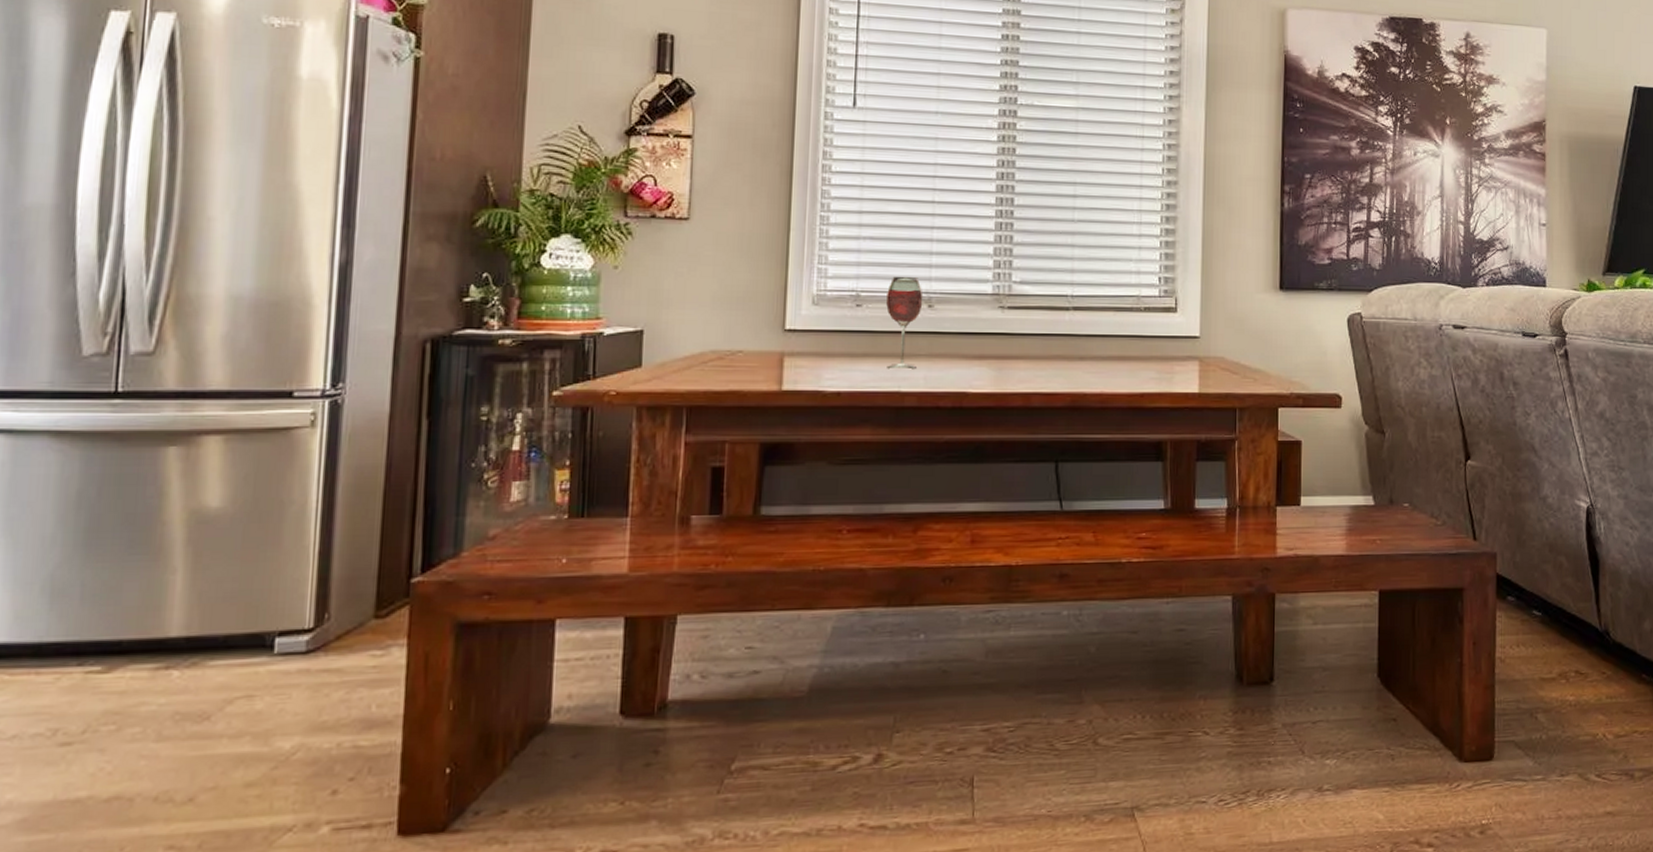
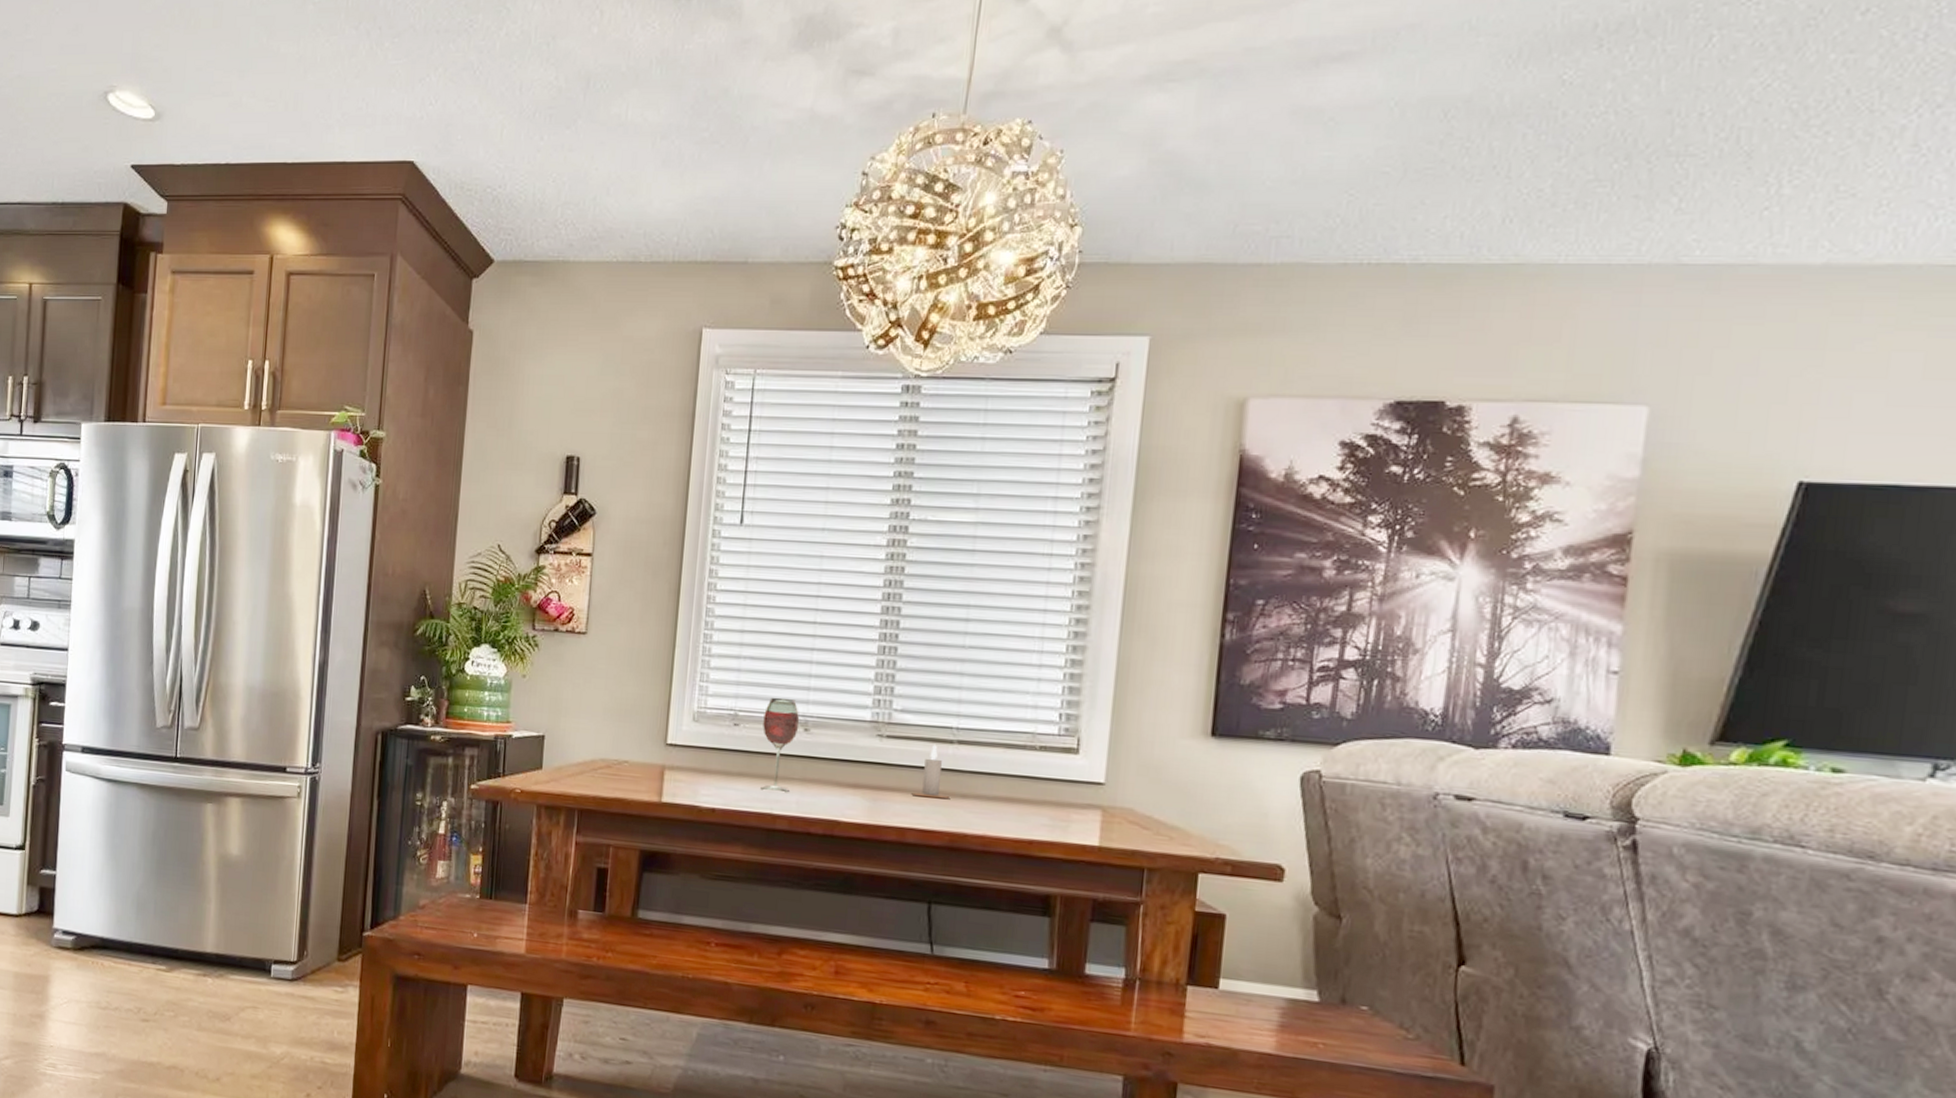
candle: none [1034,311,1068,363] -> present [911,744,949,800]

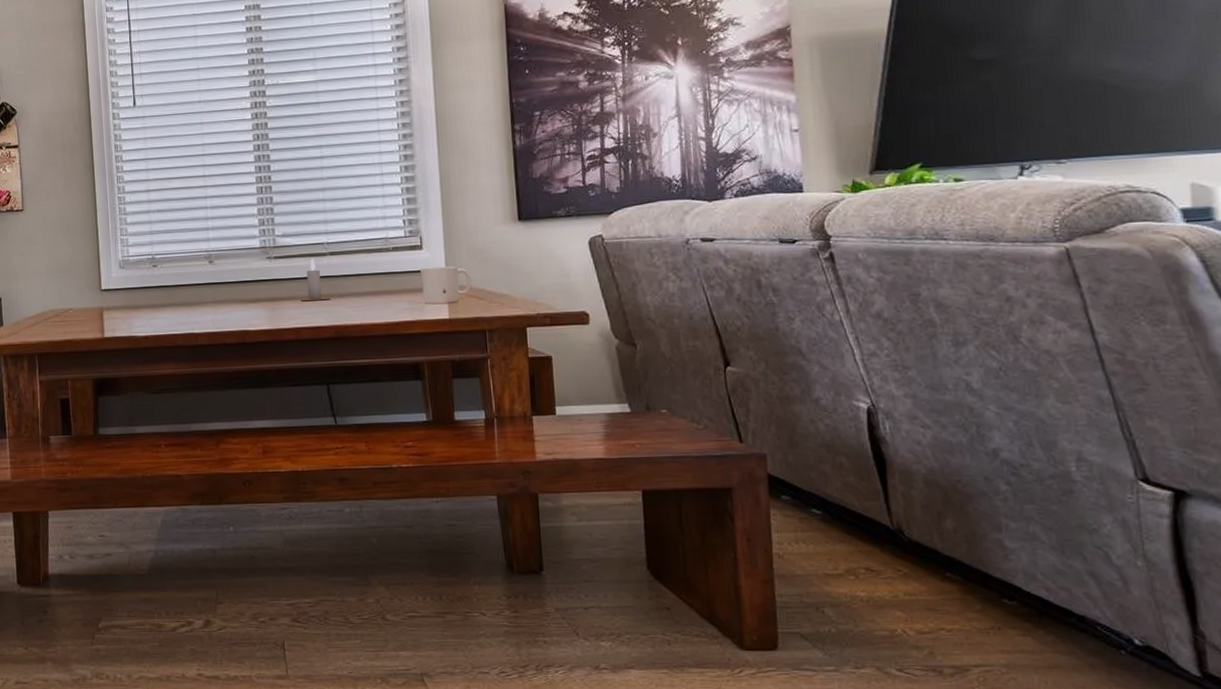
wineglass: present [760,697,800,793] -> none [175,239,206,316]
mug: none [1068,777,1137,829] -> present [420,265,472,305]

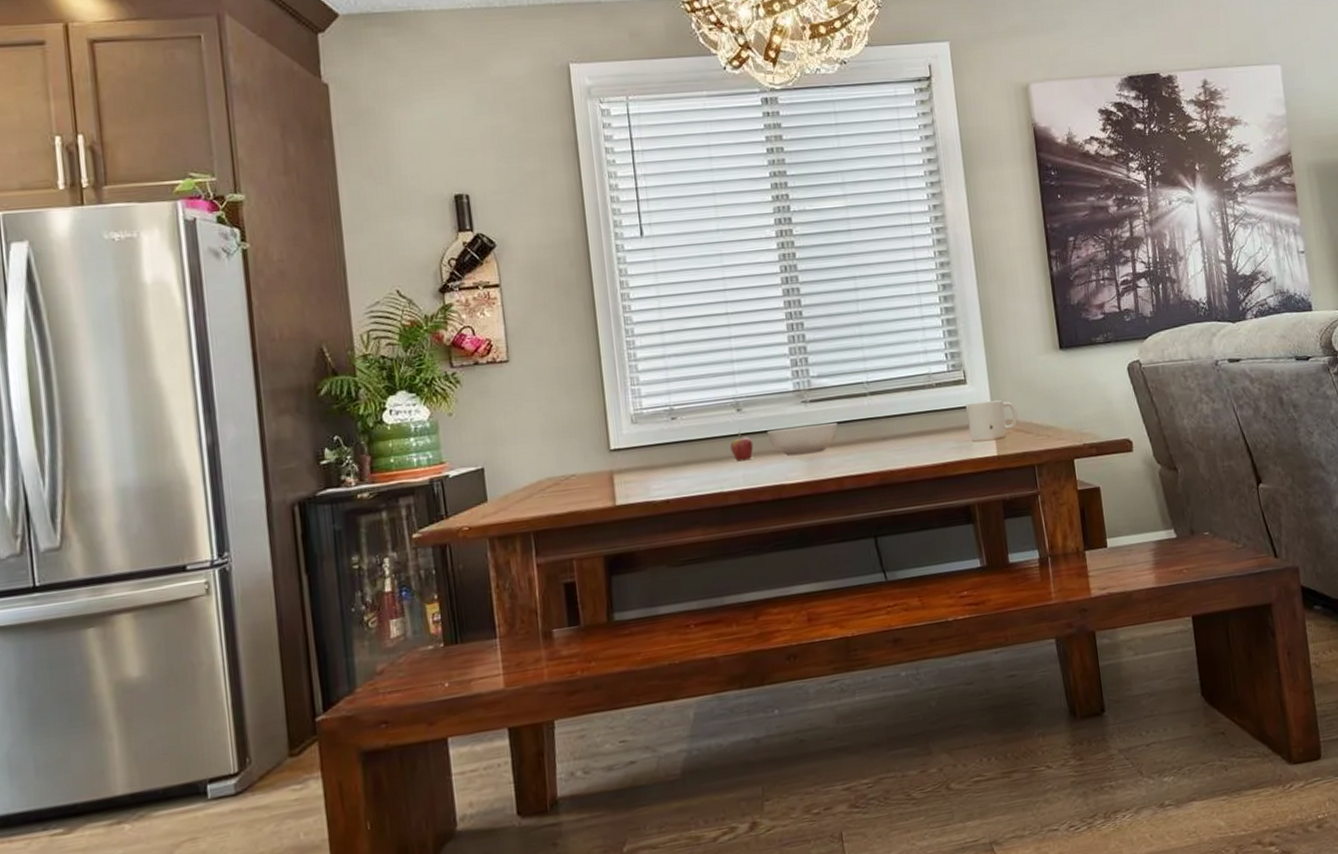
fruit: none [201,280,222,307] -> present [729,431,754,462]
bowl: none [234,277,299,306] -> present [767,422,838,457]
candle: present [300,258,330,302] -> none [841,399,873,448]

